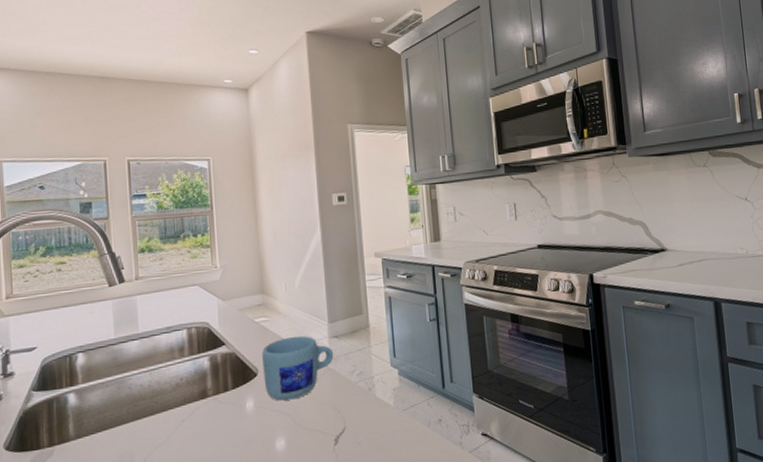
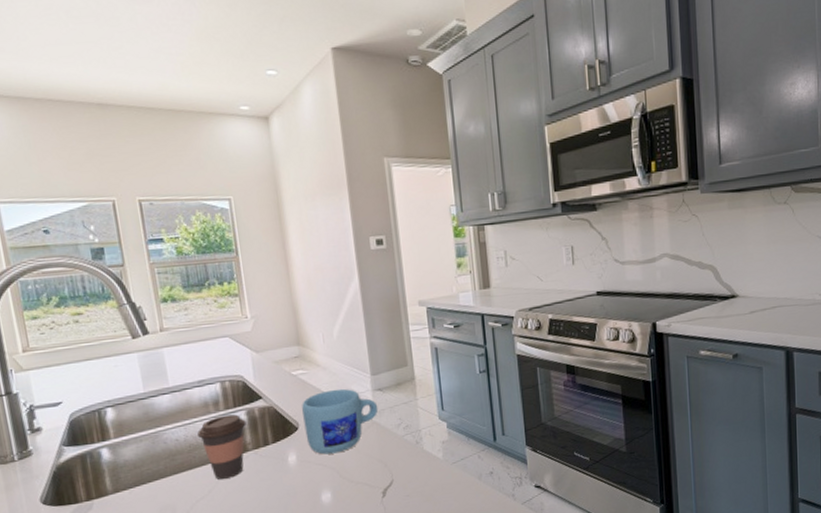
coffee cup: none [160,360,208,426] -> present [196,414,246,479]

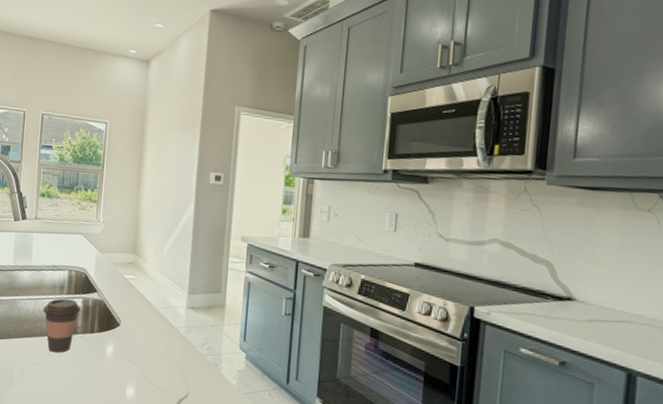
mug: present [302,388,379,455] -> none [124,298,189,356]

